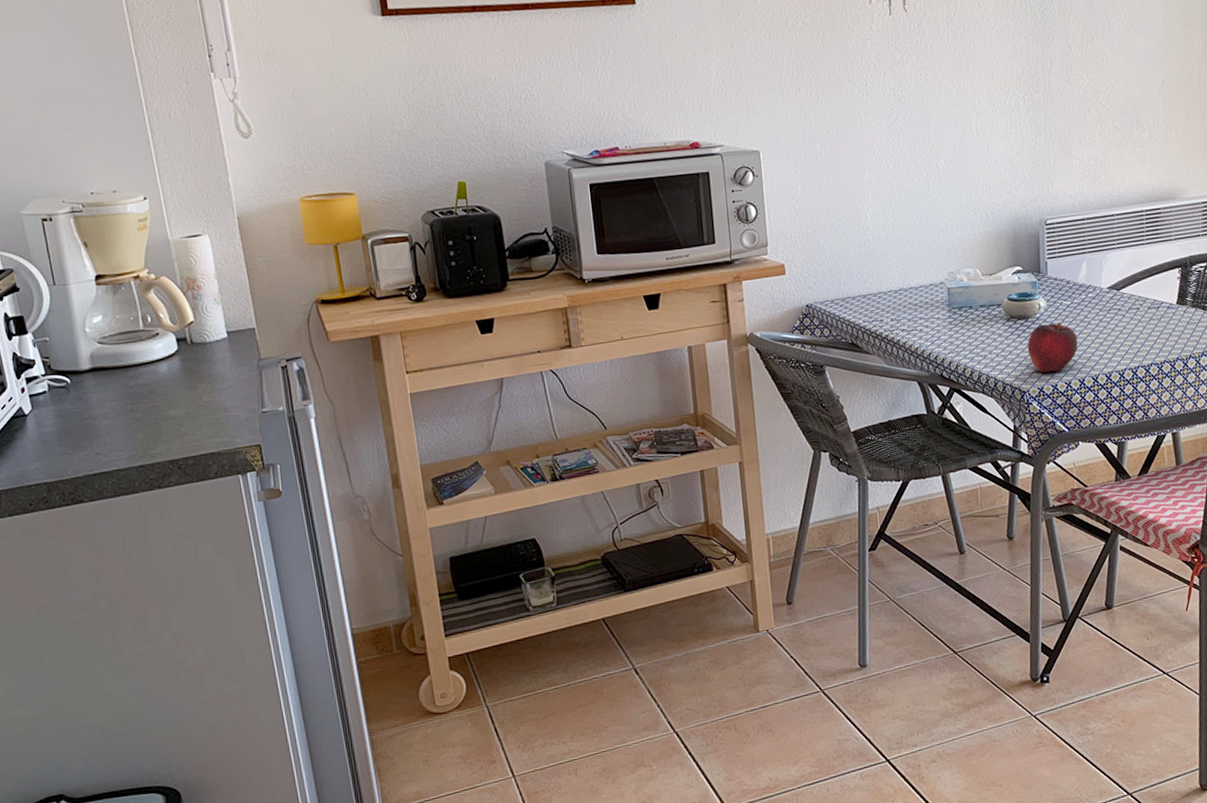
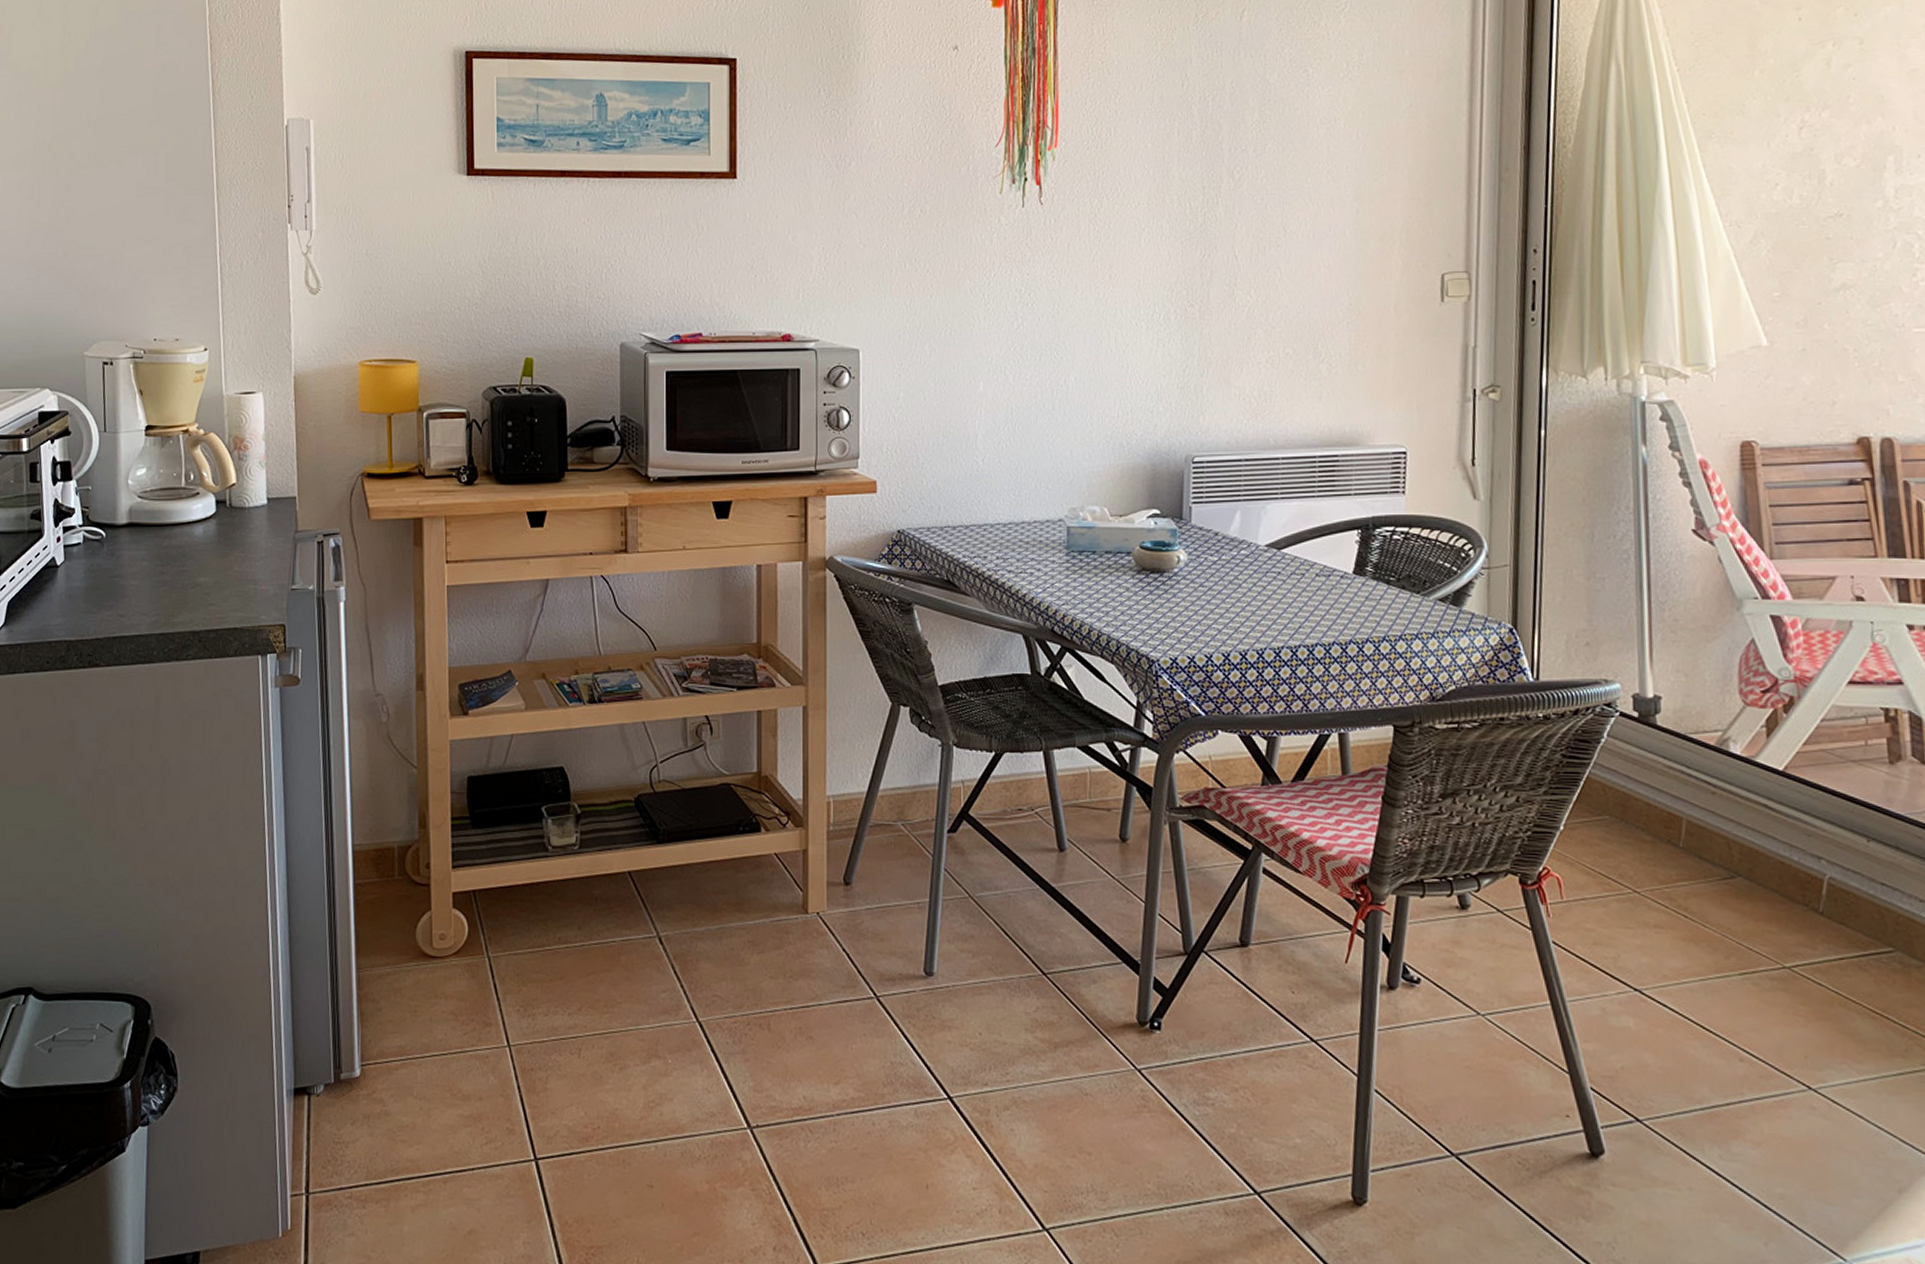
fruit: present [1027,322,1078,374] -> none [1160,582,1225,642]

